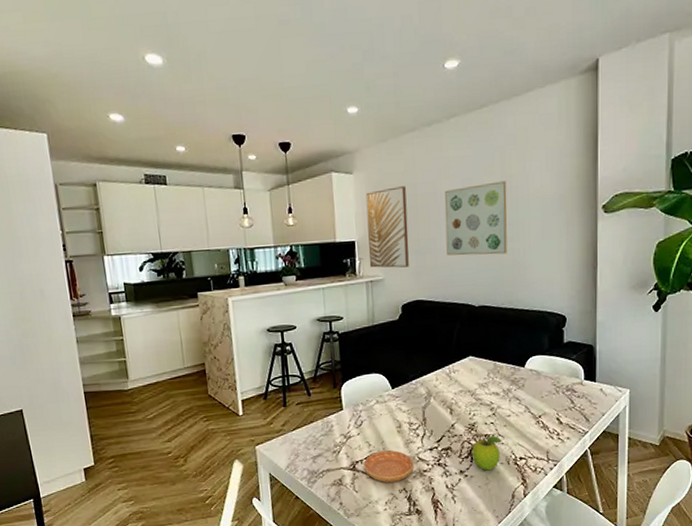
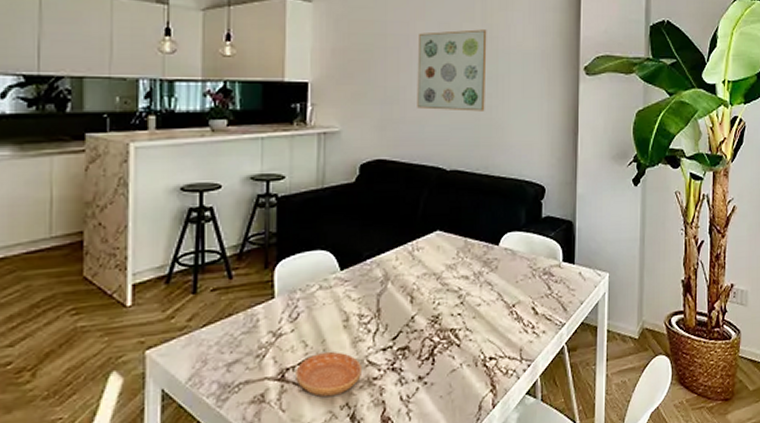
wall art: present [365,186,409,268] -> none [324,23,374,119]
fruit: present [472,436,502,471] -> none [435,330,470,376]

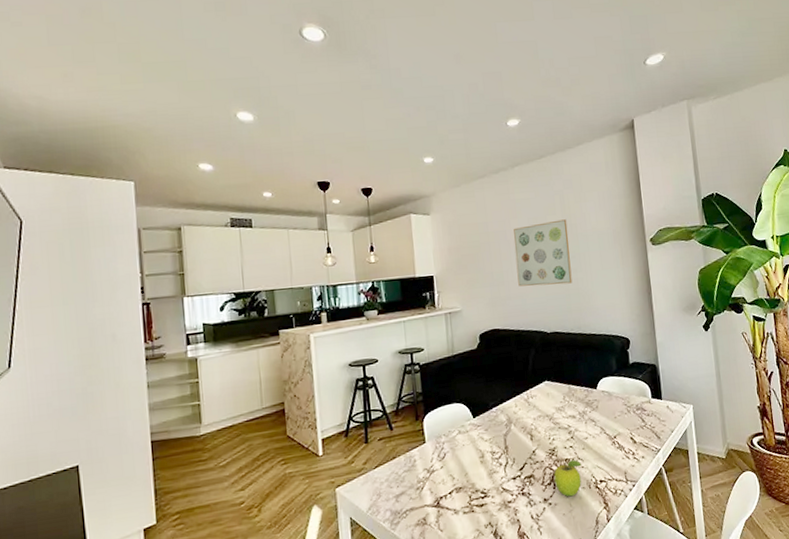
saucer: present [296,352,363,398] -> none [447,482,499,519]
fruit: none [435,330,470,376] -> present [554,460,582,497]

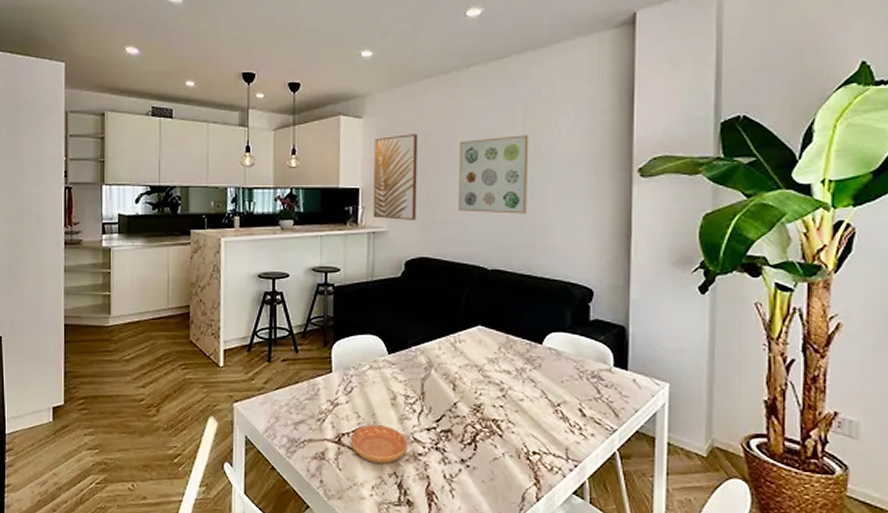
wall art: none [442,225,485,300] -> present [373,134,417,220]
saucer: none [447,482,499,519] -> present [350,425,409,465]
fruit: present [554,460,582,497] -> none [477,422,512,463]

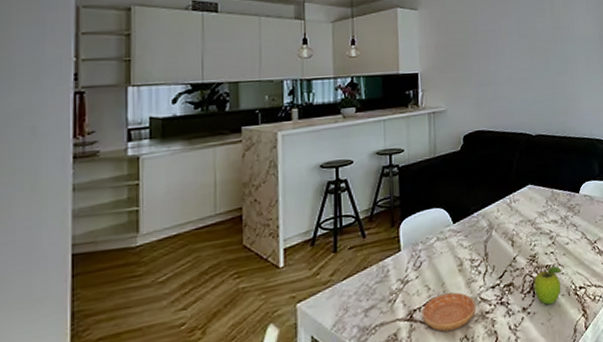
wall art: present [373,134,417,220] -> none [429,23,471,100]
wall art: present [458,135,529,214] -> none [502,22,559,88]
fruit: none [477,422,512,463] -> present [534,266,562,305]

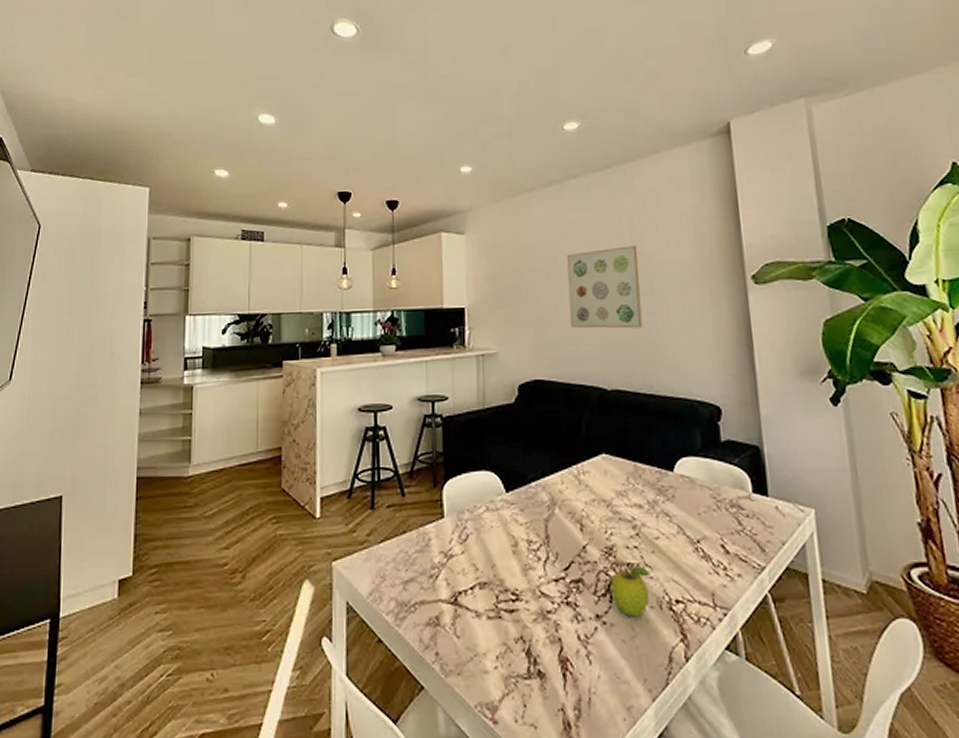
saucer: present [422,292,477,332] -> none [468,579,536,627]
wall art: none [502,22,559,88] -> present [567,245,643,329]

